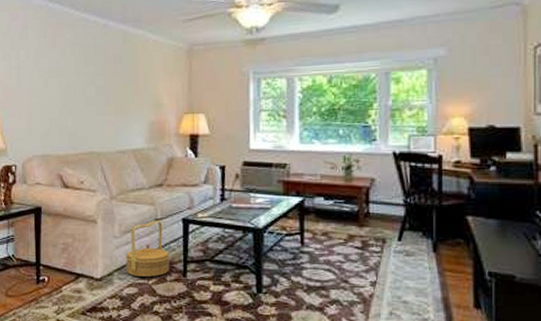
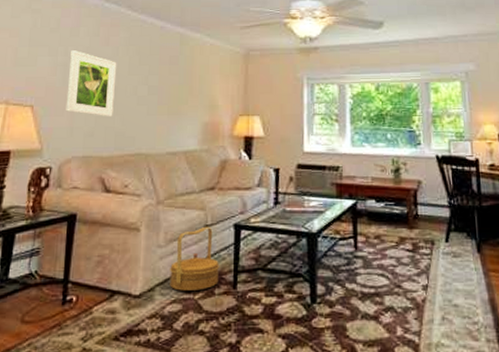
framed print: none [22,53,65,118] -> present [66,50,117,117]

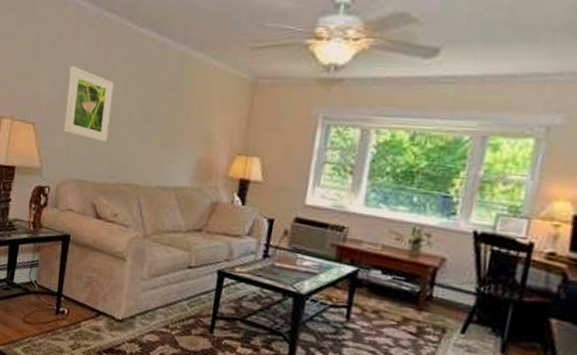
woven basket: present [169,226,220,291] -> none [149,267,200,328]

